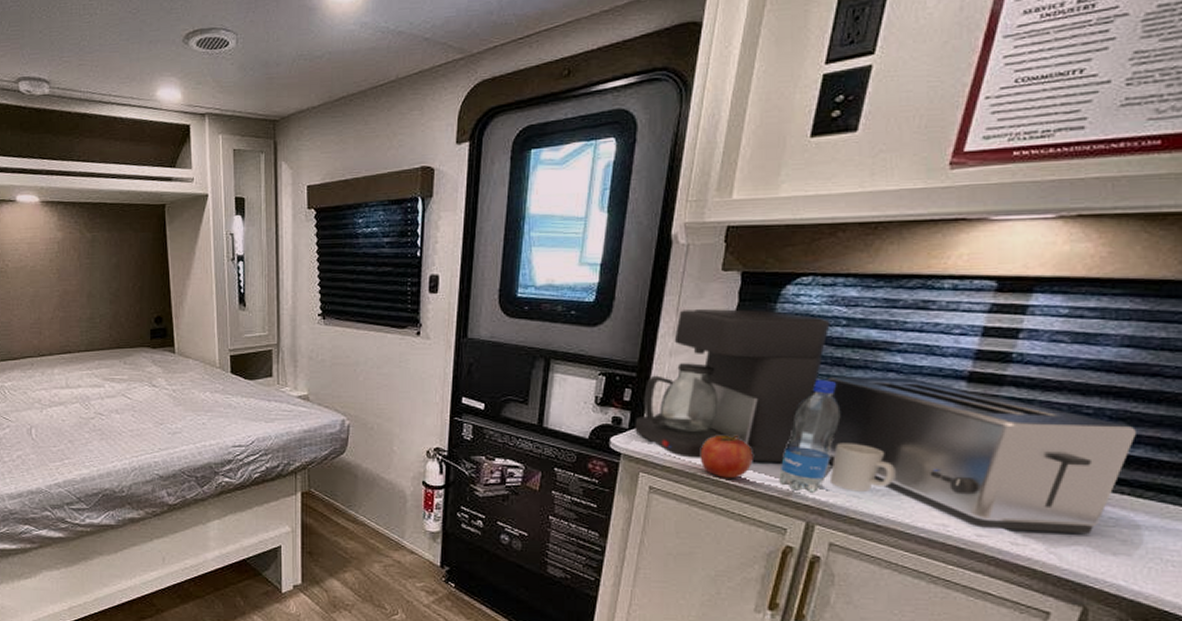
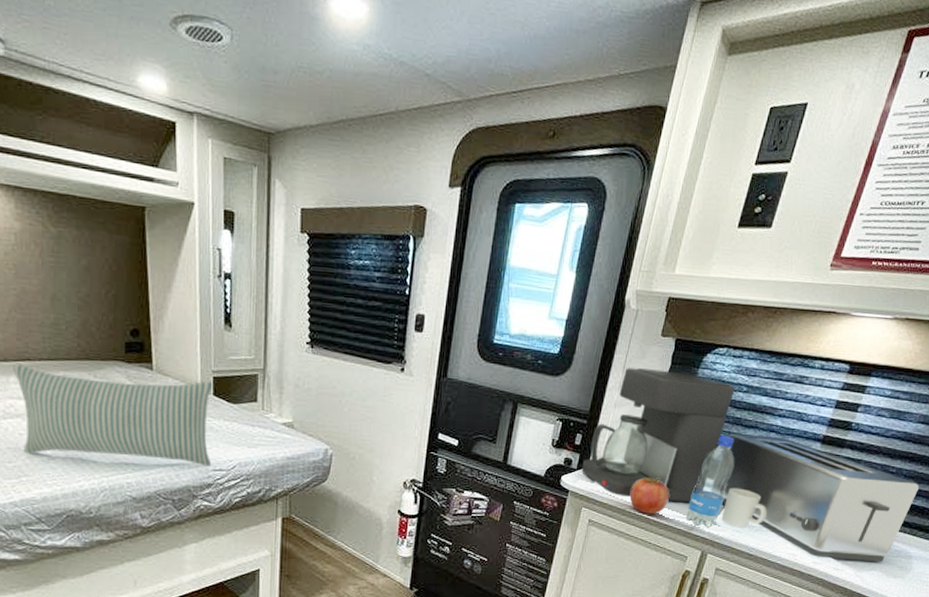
pillow: none [57,357,231,443] -> present [13,364,213,467]

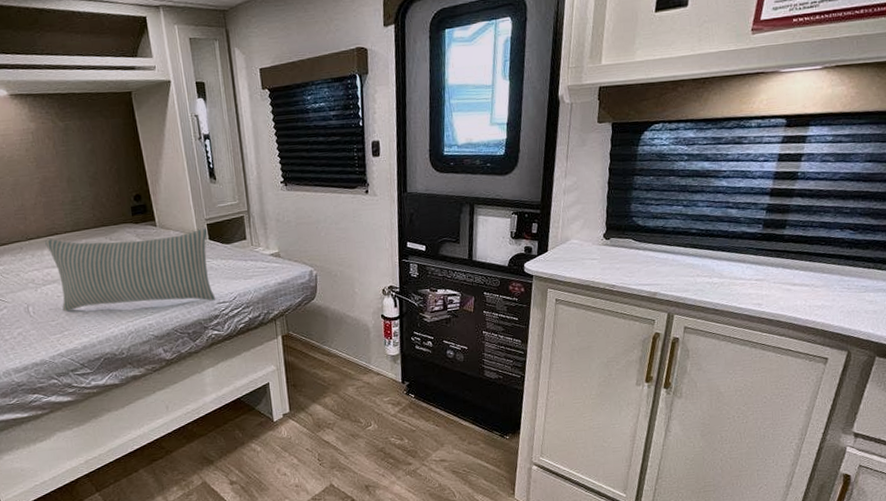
coffee maker: present [582,368,735,502] -> none [542,152,677,274]
fruit: present [629,478,670,514] -> none [590,252,629,286]
bottle: present [686,435,735,529] -> none [647,203,687,292]
toaster: present [721,432,919,563] -> none [676,196,876,304]
mug: present [721,488,767,528] -> none [682,250,726,287]

